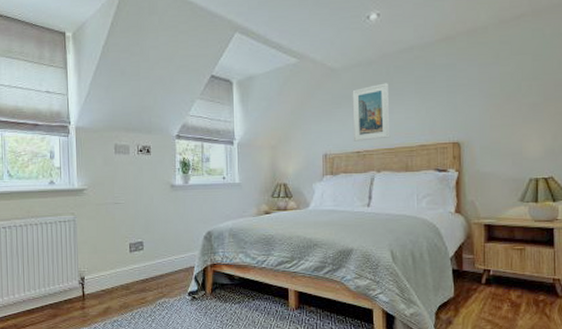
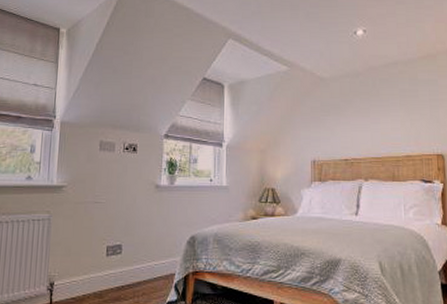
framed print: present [352,83,391,142] -> none [340,94,377,149]

